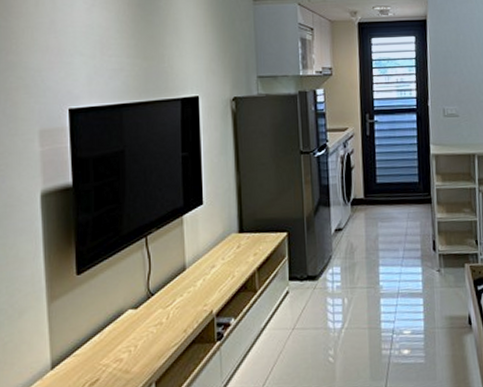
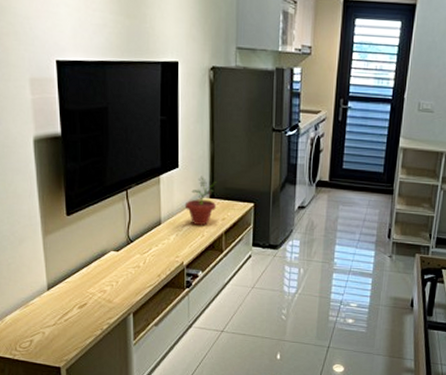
potted plant: none [211,210,248,266] -> present [184,176,219,226]

